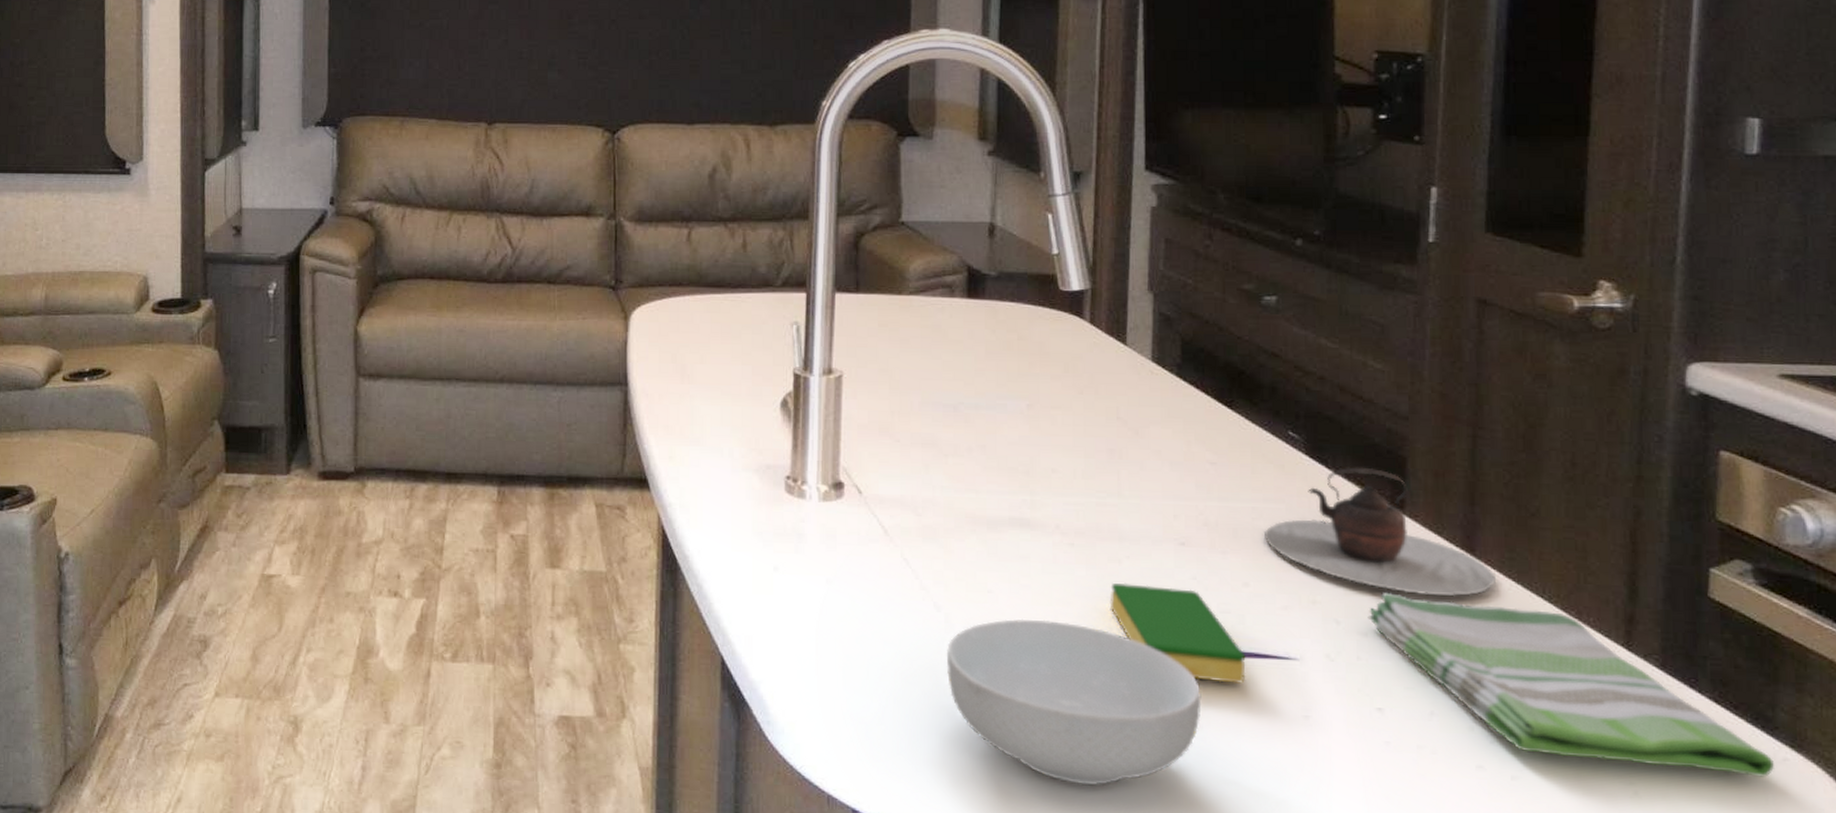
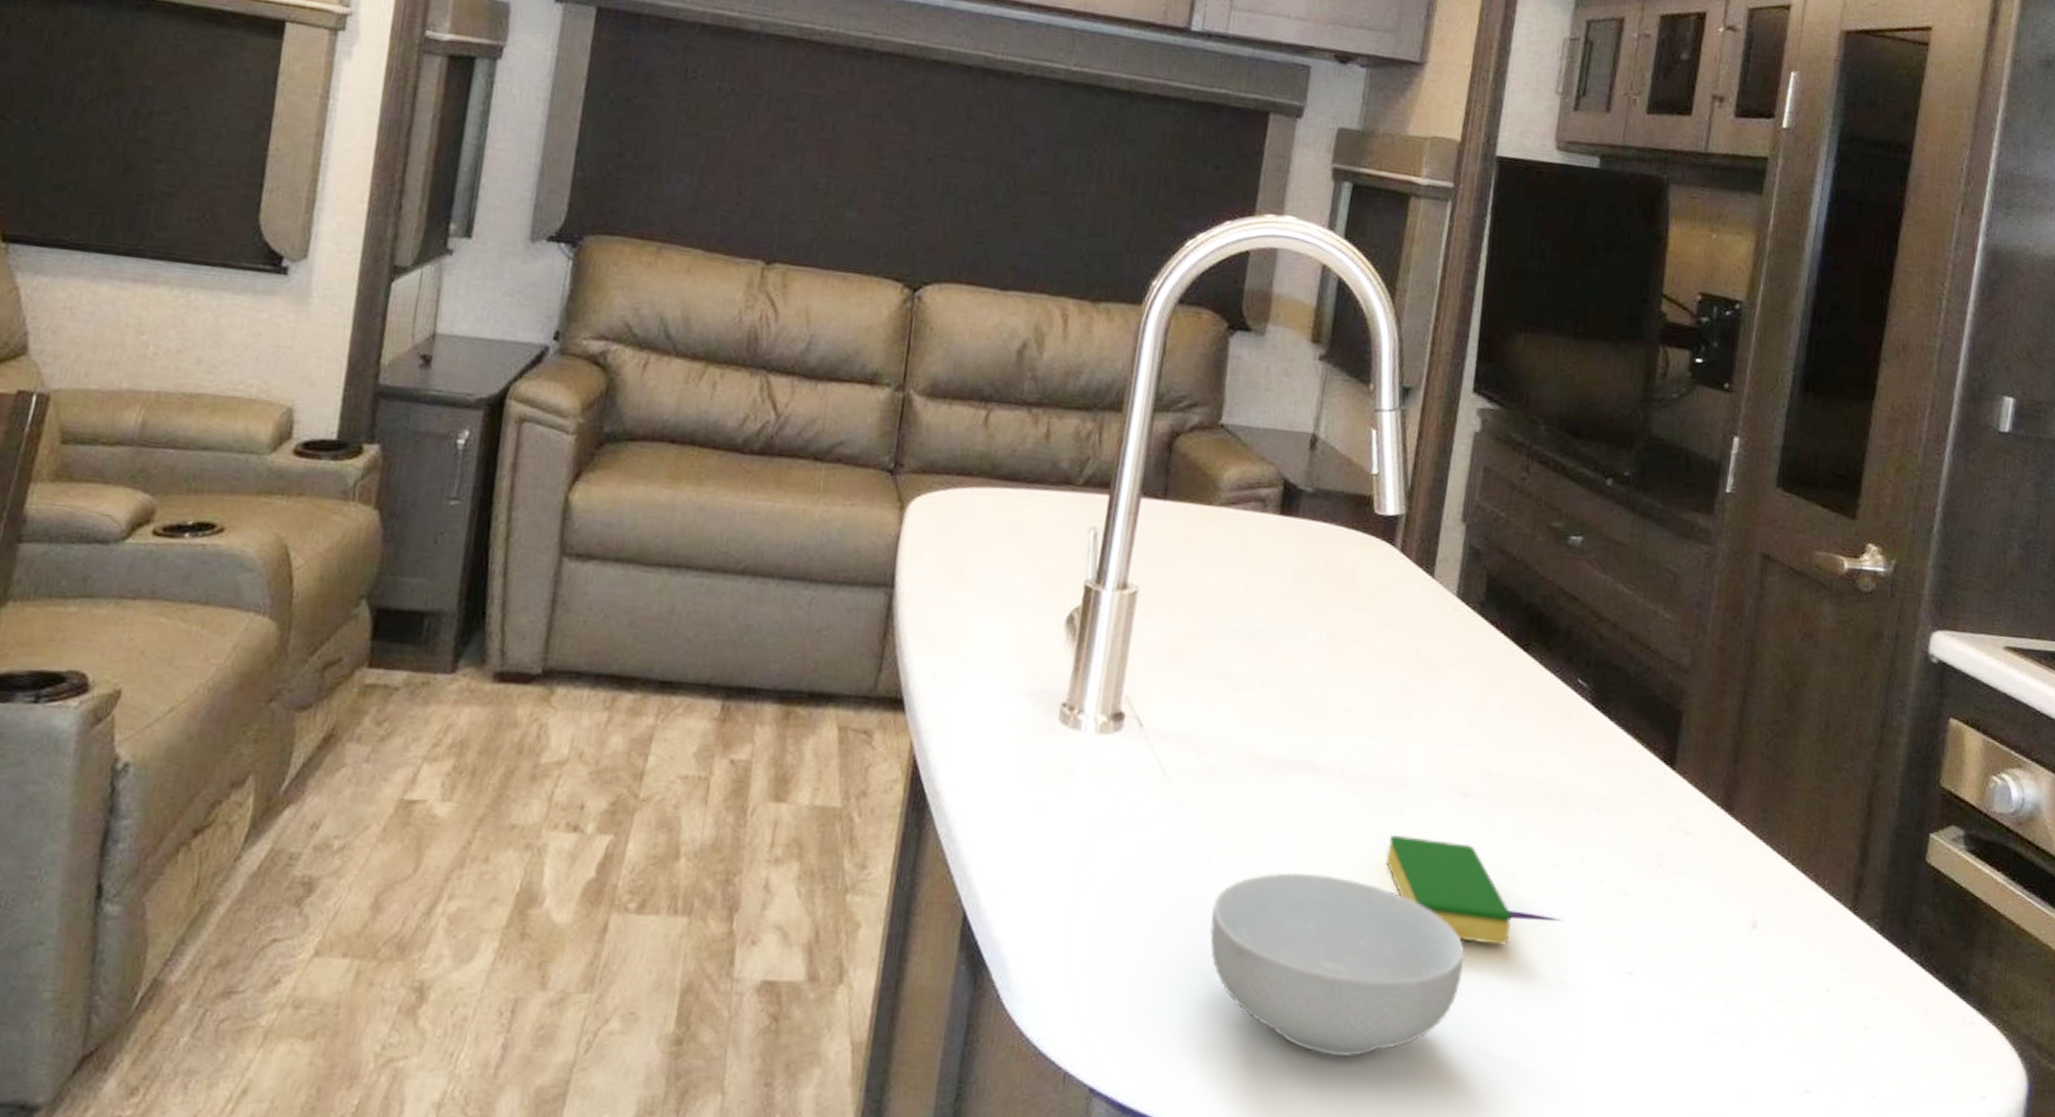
teapot: present [1265,467,1495,597] -> none [1544,719,1748,857]
dish towel: present [1367,593,1775,777] -> none [1630,851,1964,1040]

